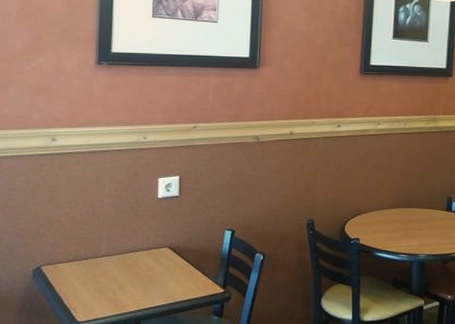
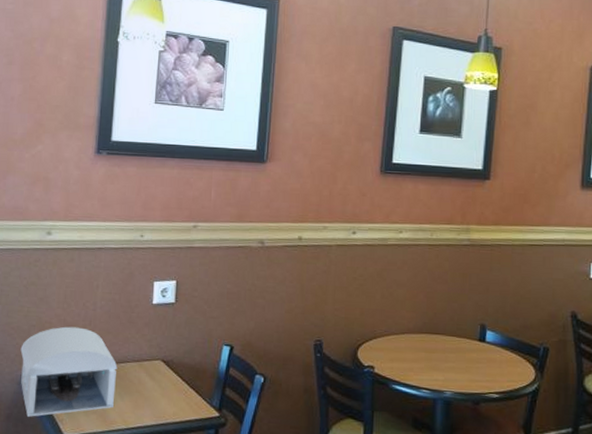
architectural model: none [30,223,127,308] -> present [20,326,118,417]

